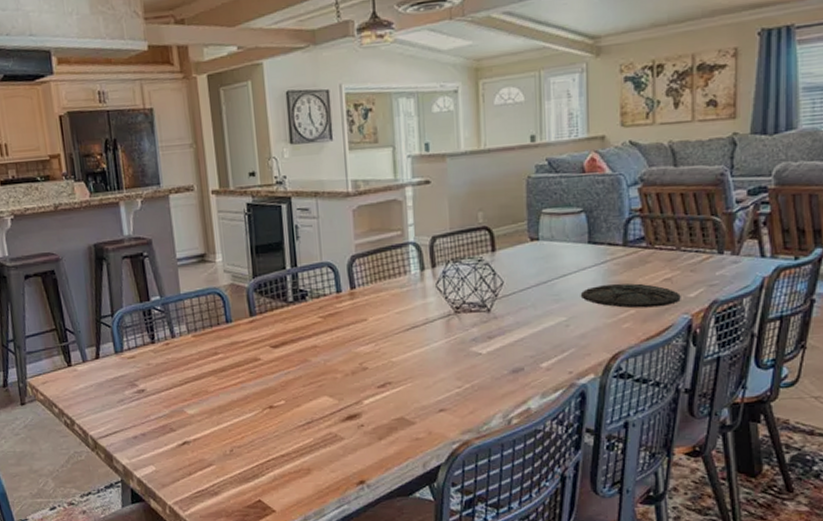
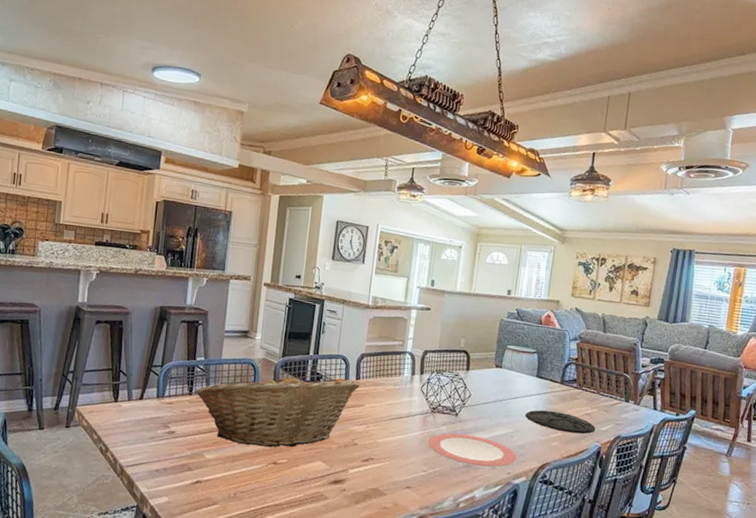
fruit basket: none [158,290,358,392] -> present [195,371,361,448]
plate: none [456,333,579,372] -> present [427,433,517,468]

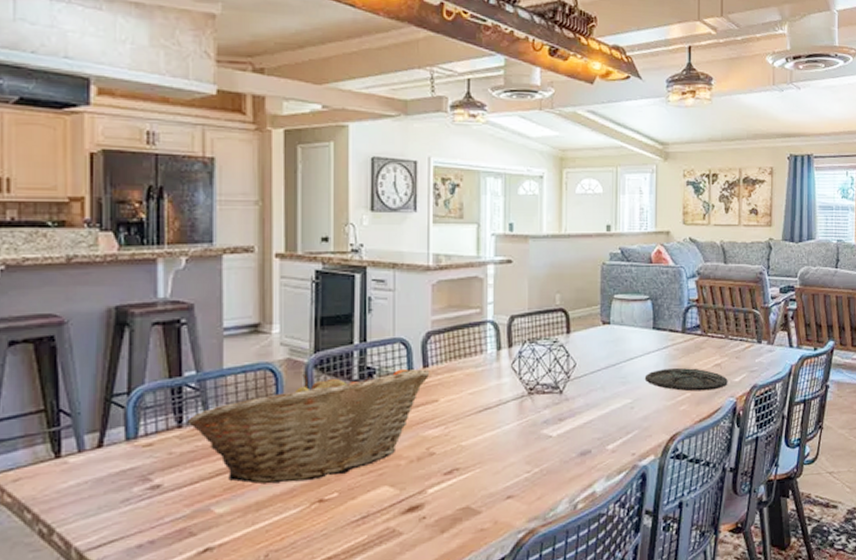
plate: present [427,433,517,468] -> none [527,415,641,455]

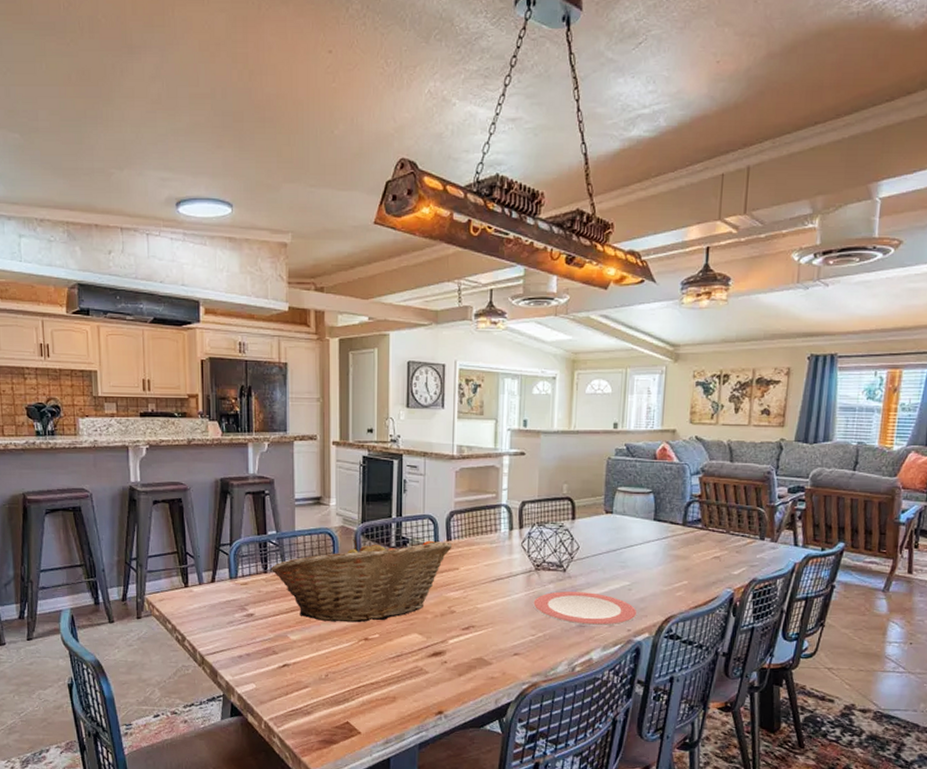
plate: none [527,415,641,455] -> present [533,591,638,626]
plate: present [646,367,728,392] -> none [644,556,727,580]

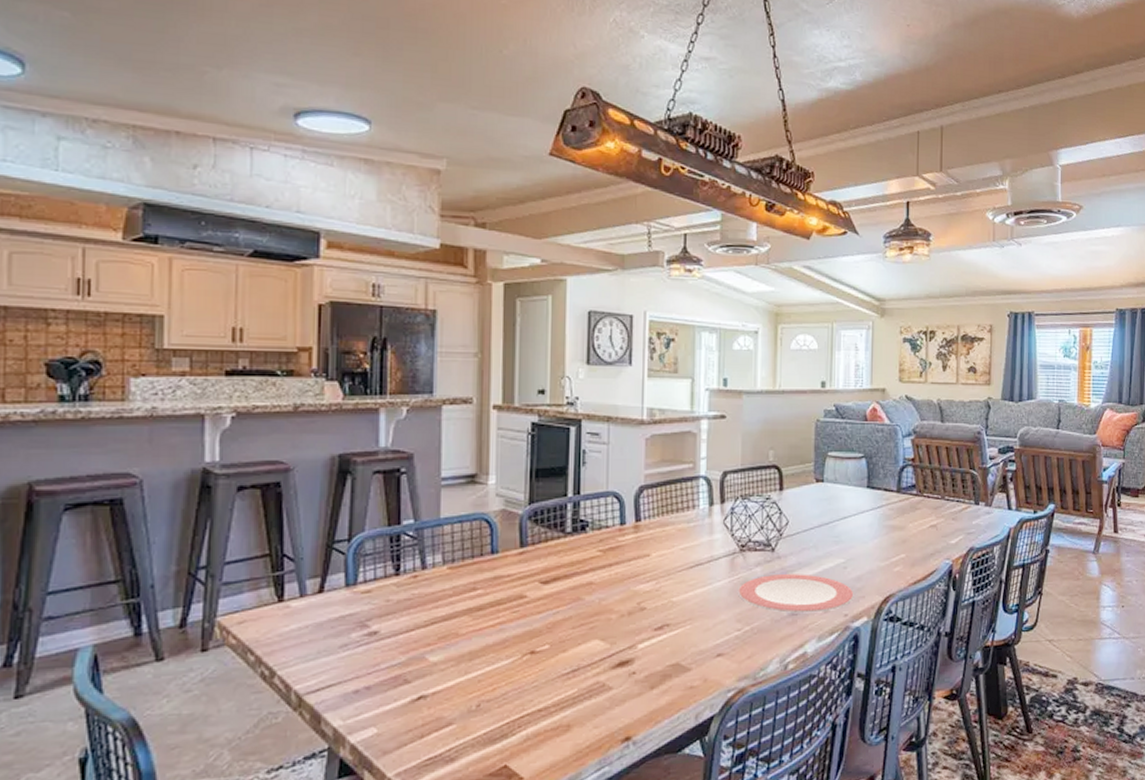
fruit basket: present [270,539,453,623] -> none [404,522,642,634]

